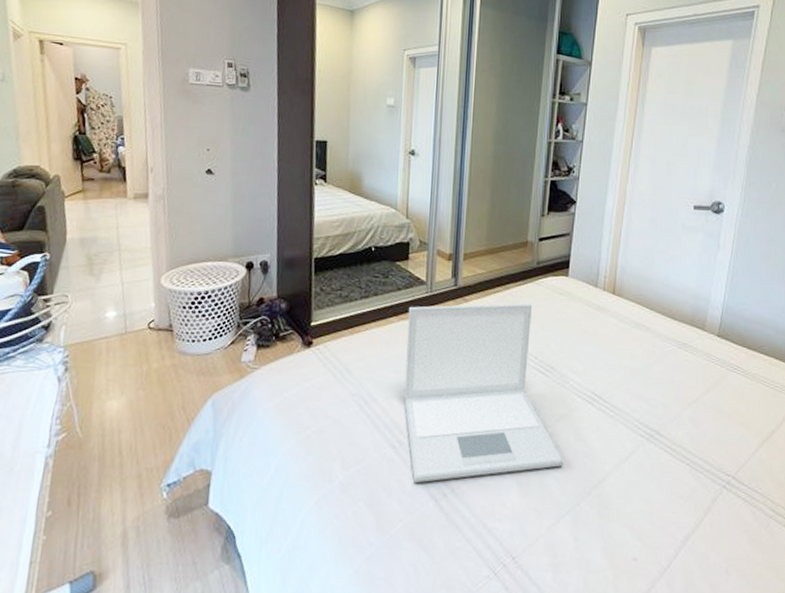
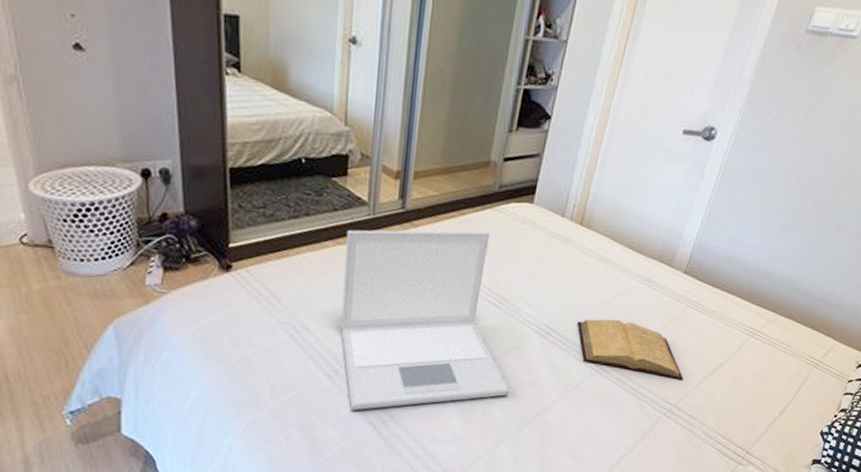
book: none [622,384,736,449] -> present [577,319,683,381]

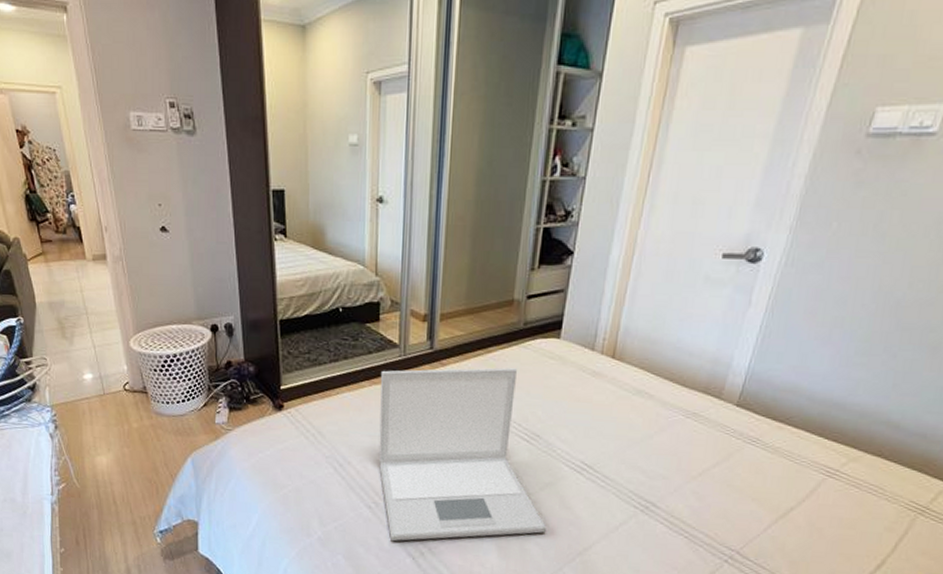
book: present [577,319,683,381] -> none [616,455,745,524]

